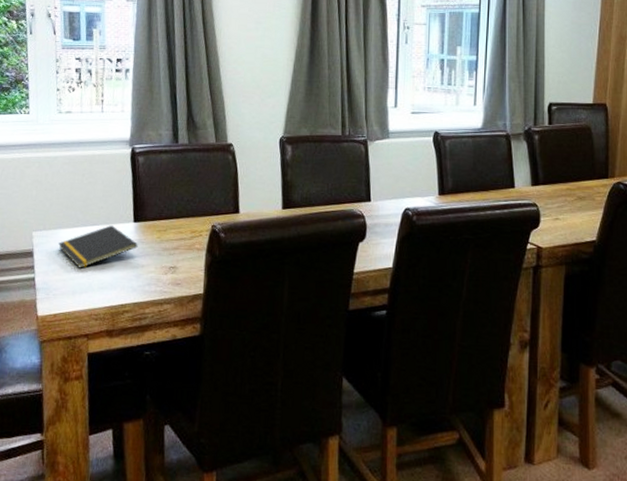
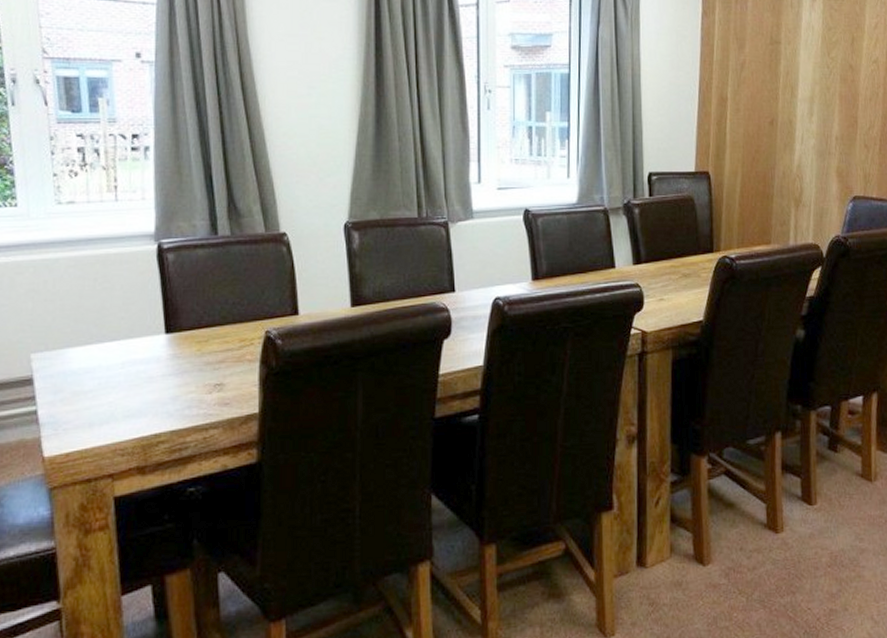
notepad: present [58,225,138,268] -> none [67,339,173,395]

